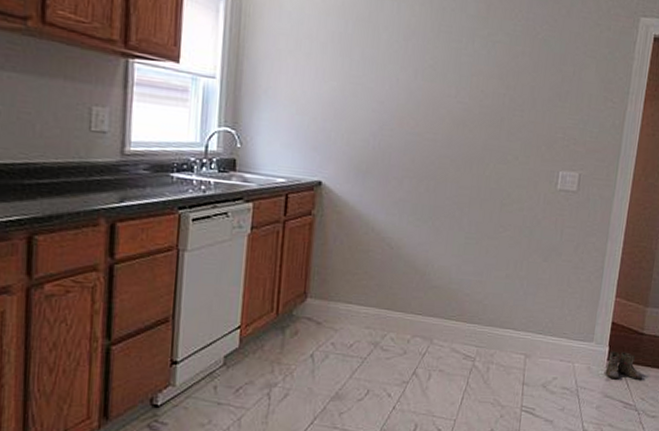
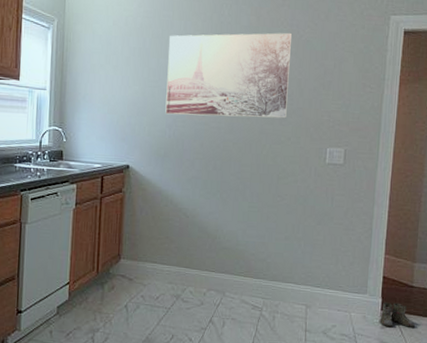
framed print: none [369,19,528,134] -> present [165,32,293,119]

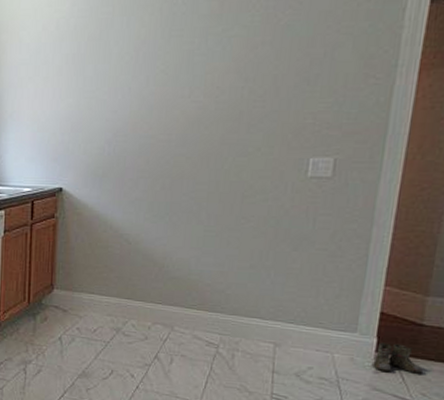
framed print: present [165,32,293,119] -> none [103,17,268,129]

